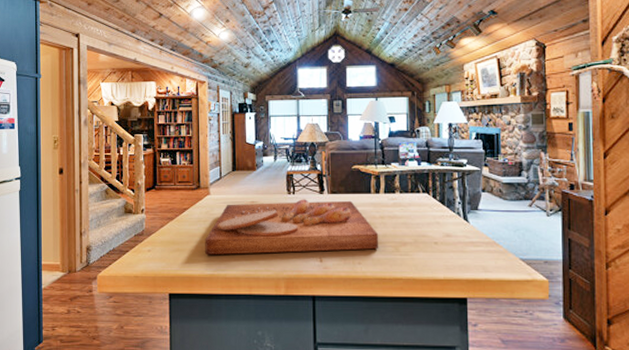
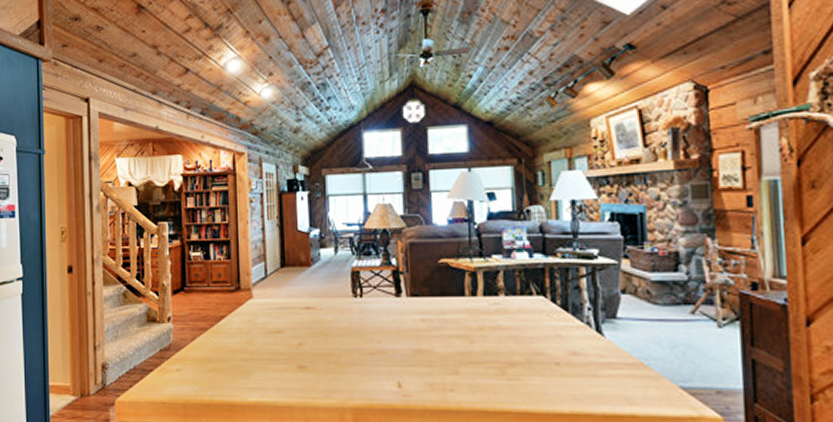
cutting board: present [205,199,379,255] -> none [248,304,478,377]

